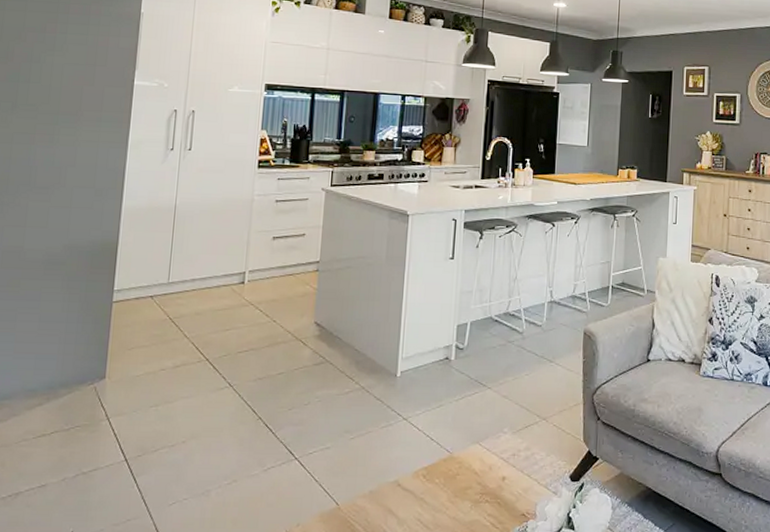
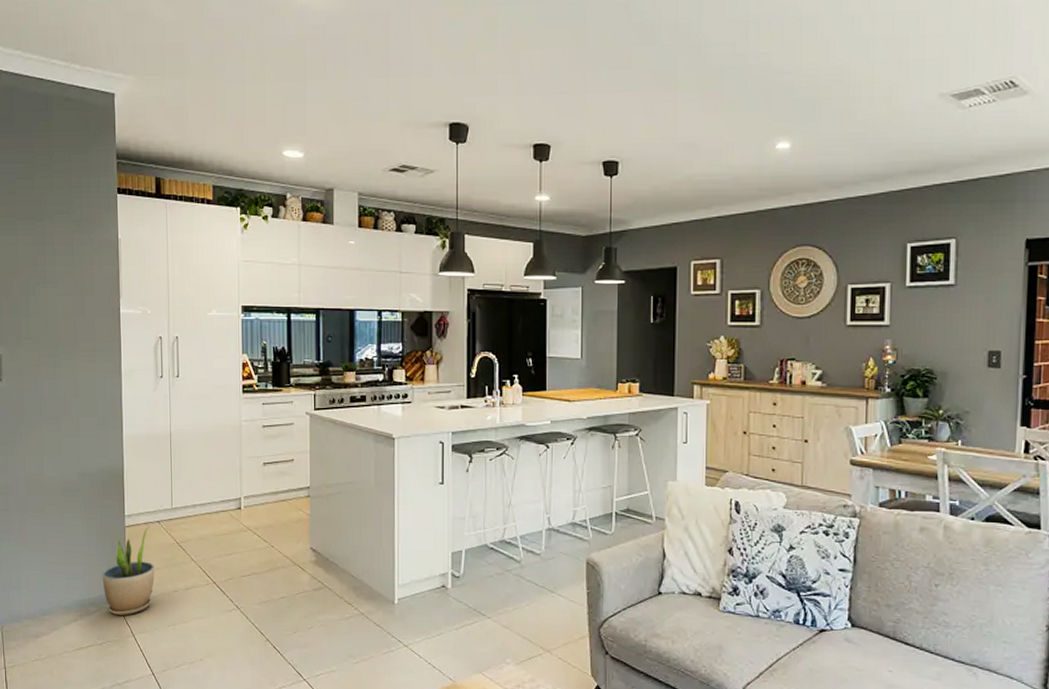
potted plant: none [78,301,142,397] -> present [102,525,155,616]

